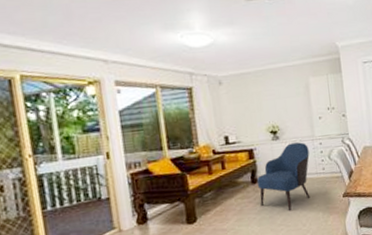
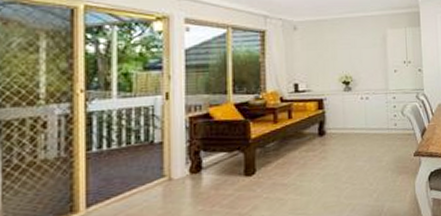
armchair: present [256,142,311,212] -> none [324,95,382,168]

